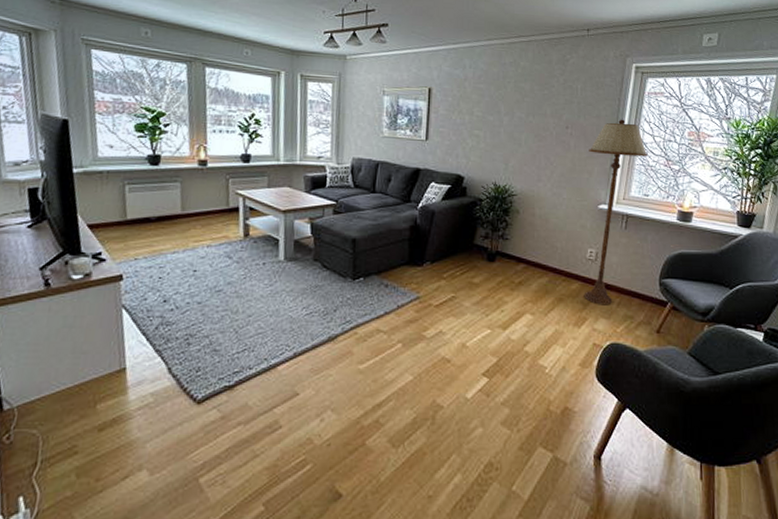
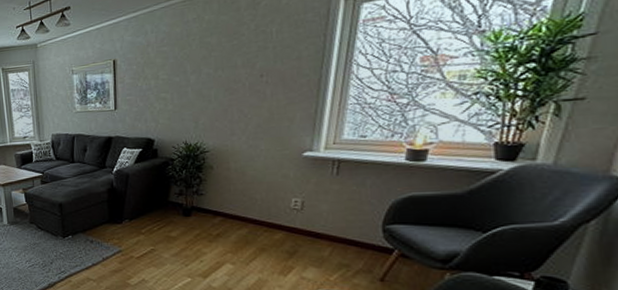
floor lamp: present [584,119,648,305] -> none [288,56,365,254]

